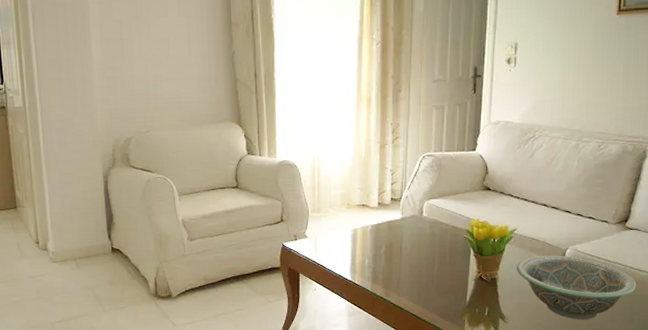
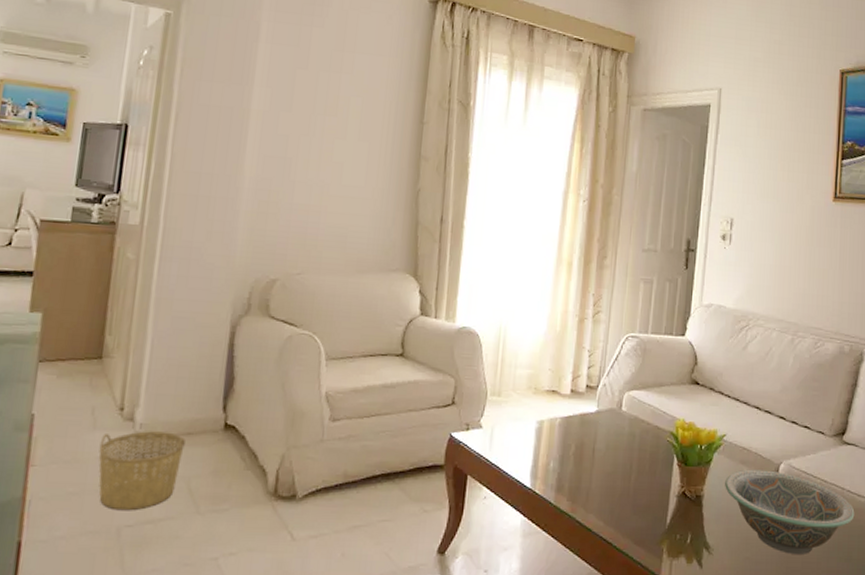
basket: none [27,256,86,312] -> present [98,431,185,511]

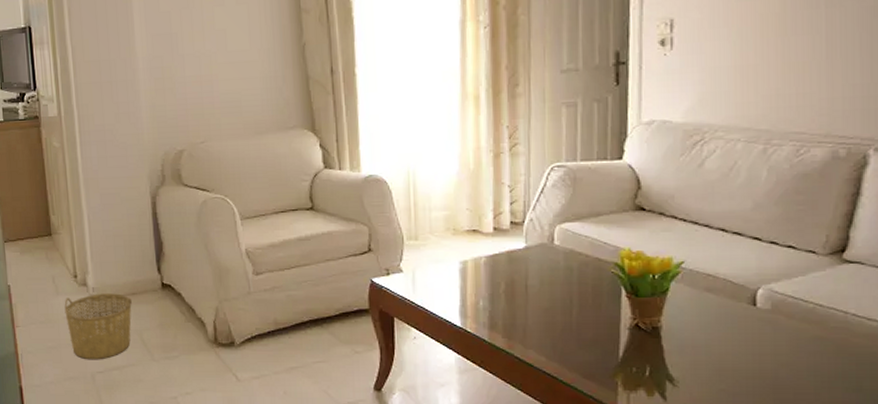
decorative bowl: present [725,469,855,554] -> none [687,297,864,385]

